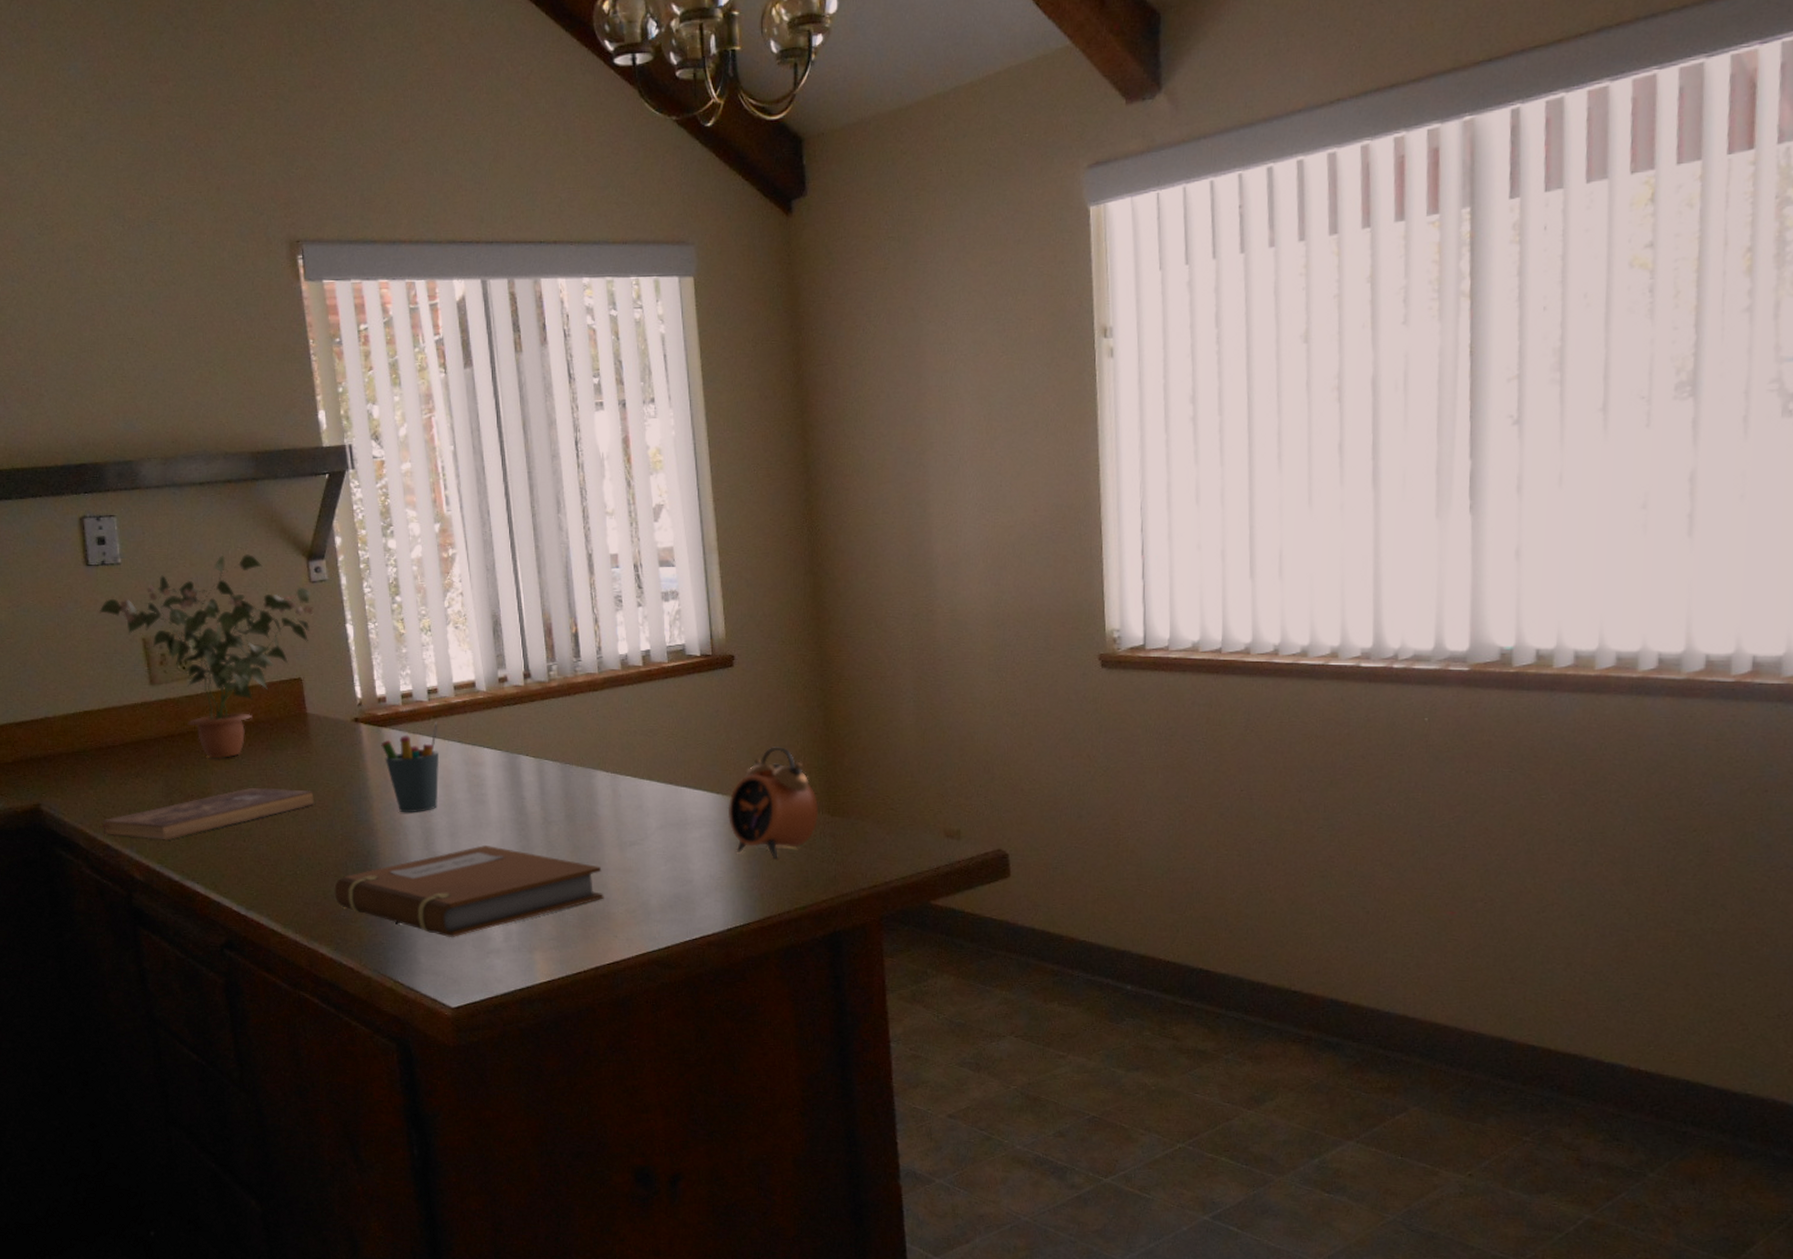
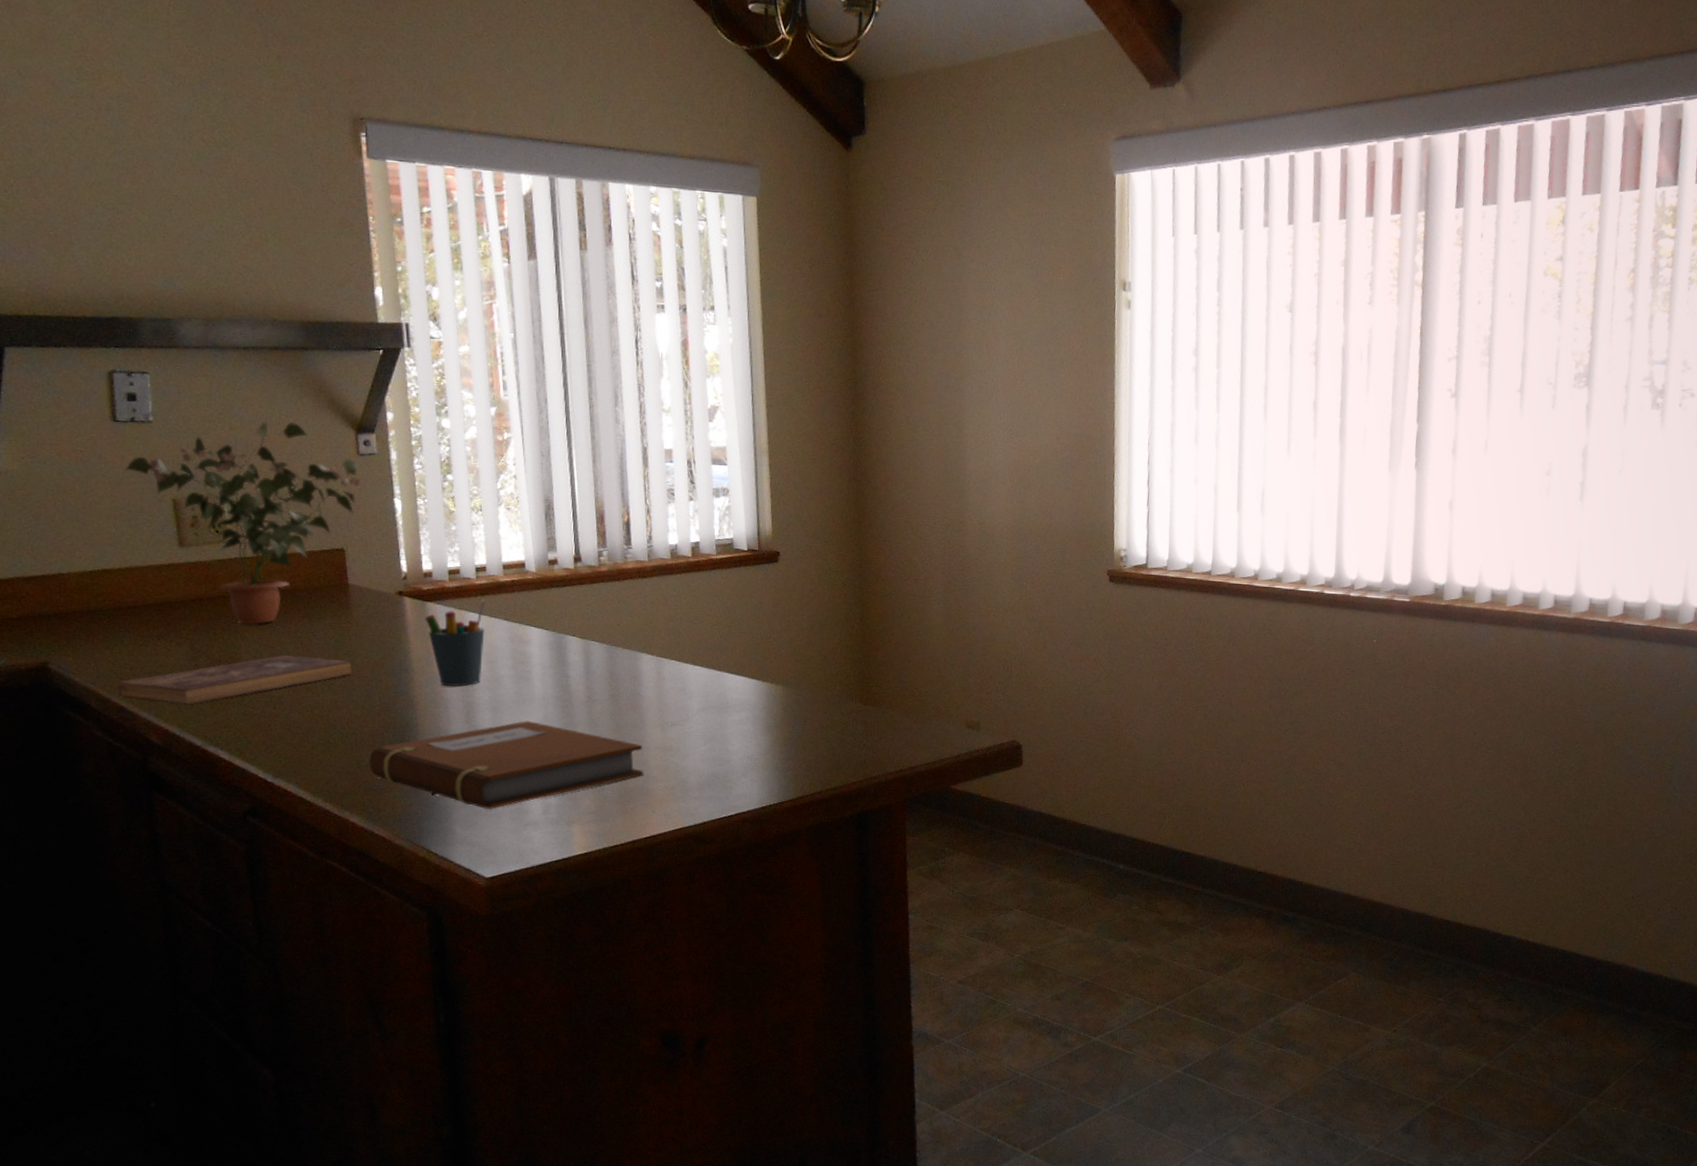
alarm clock: present [727,747,818,858] -> none [767,638,852,742]

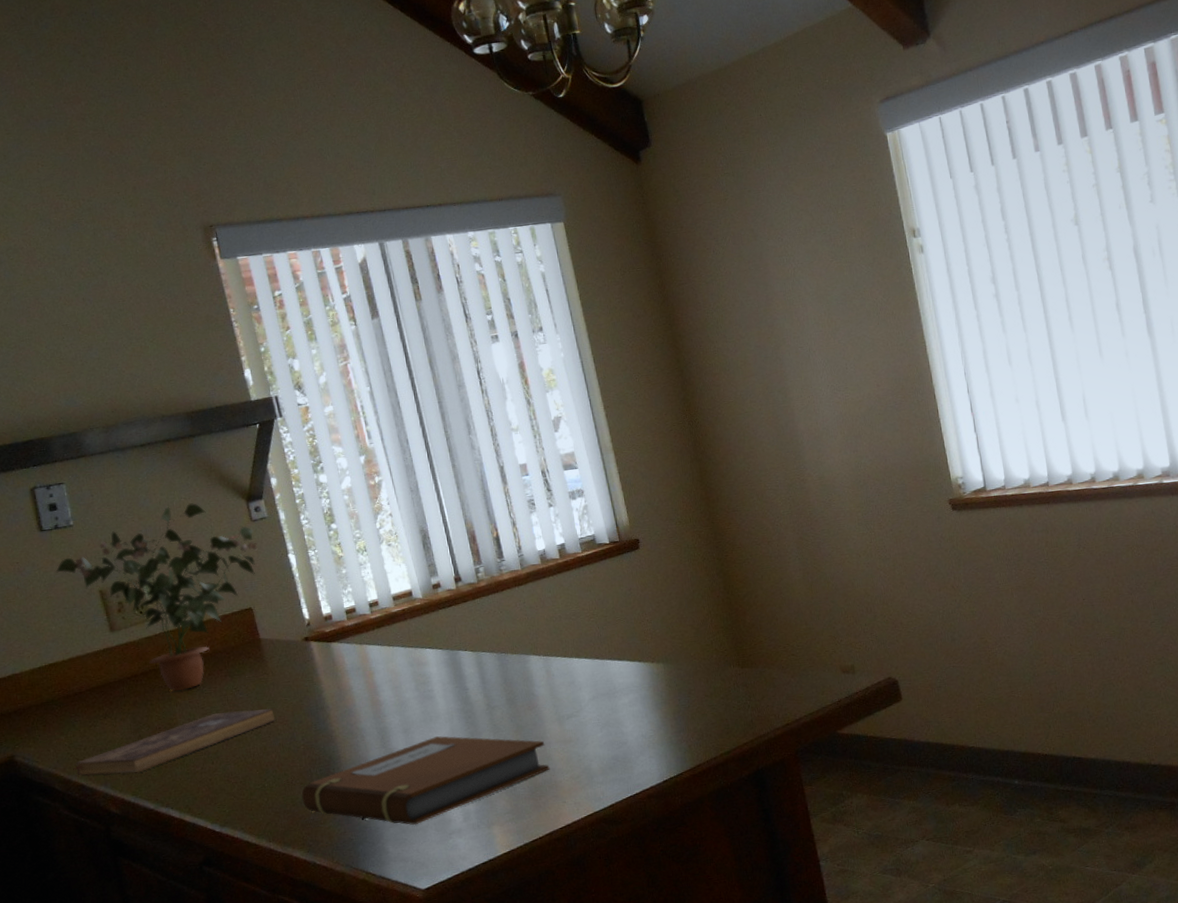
pen holder: present [425,600,485,687] -> none [331,632,390,718]

